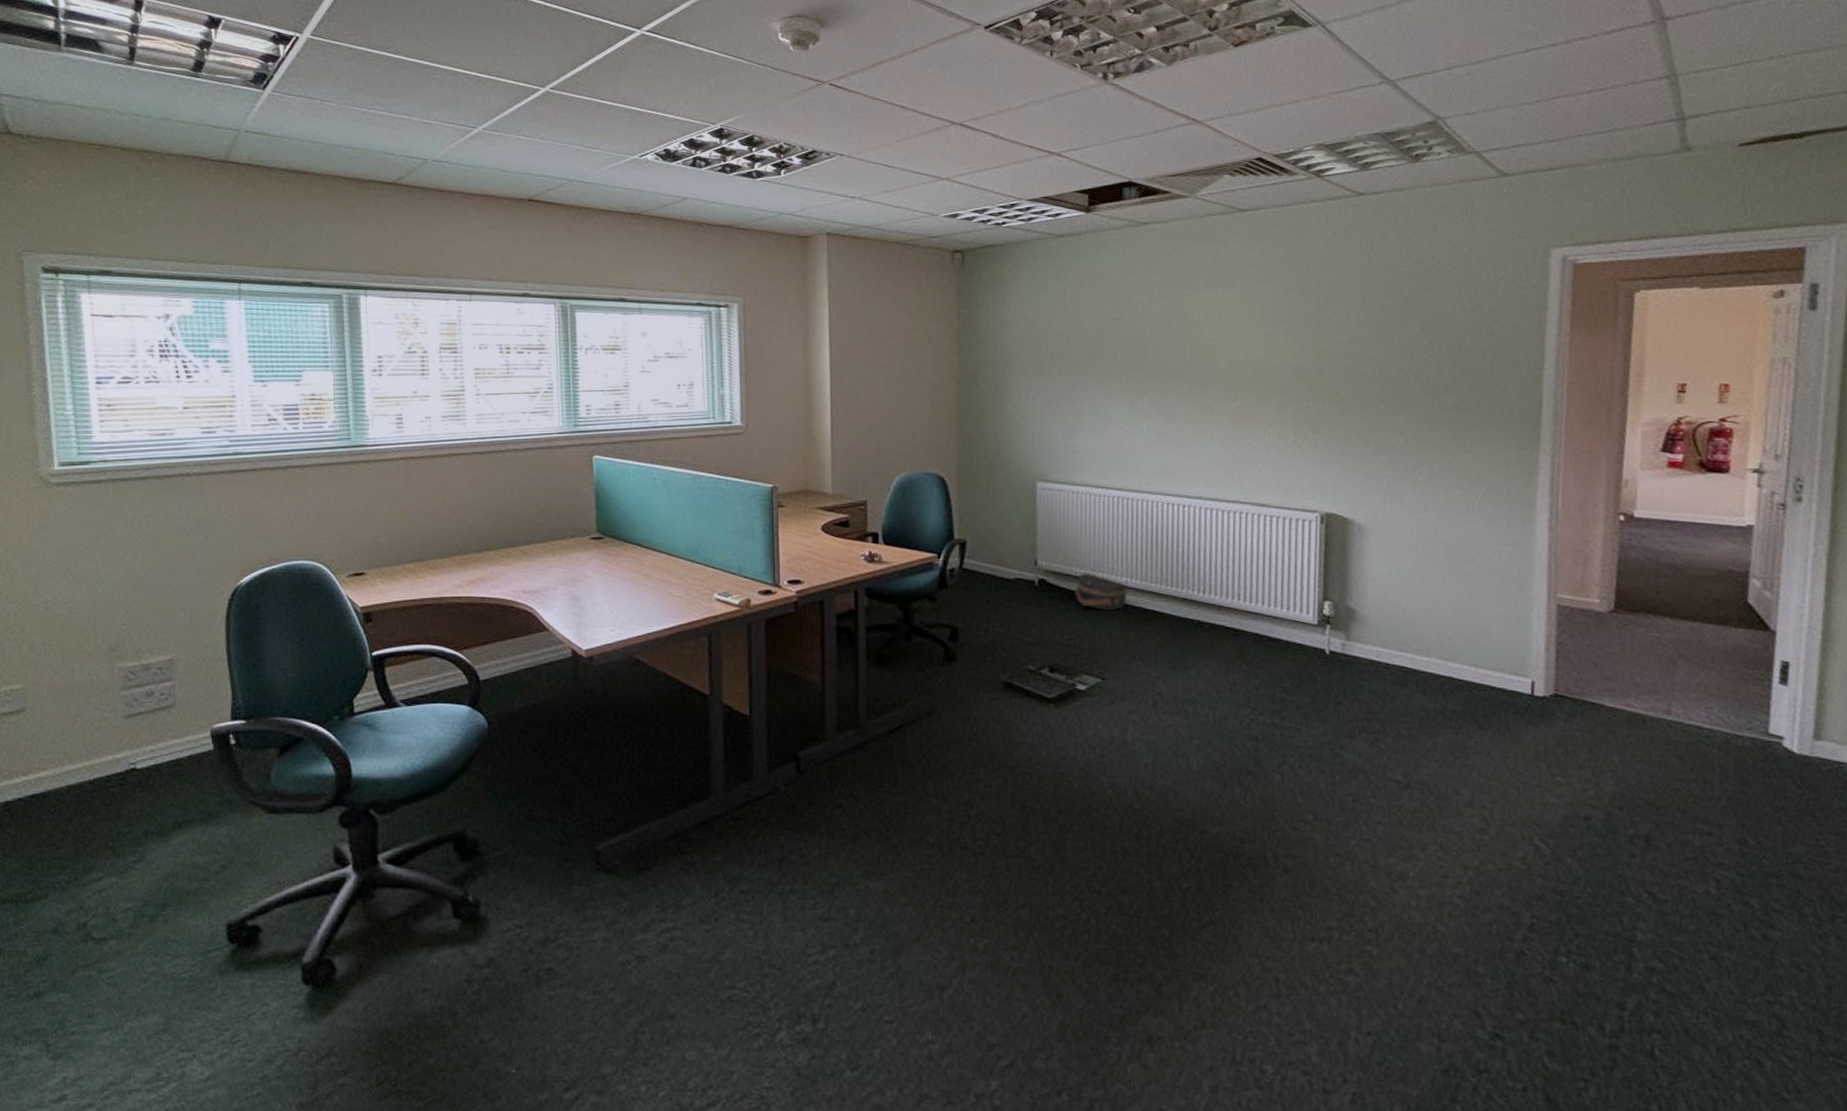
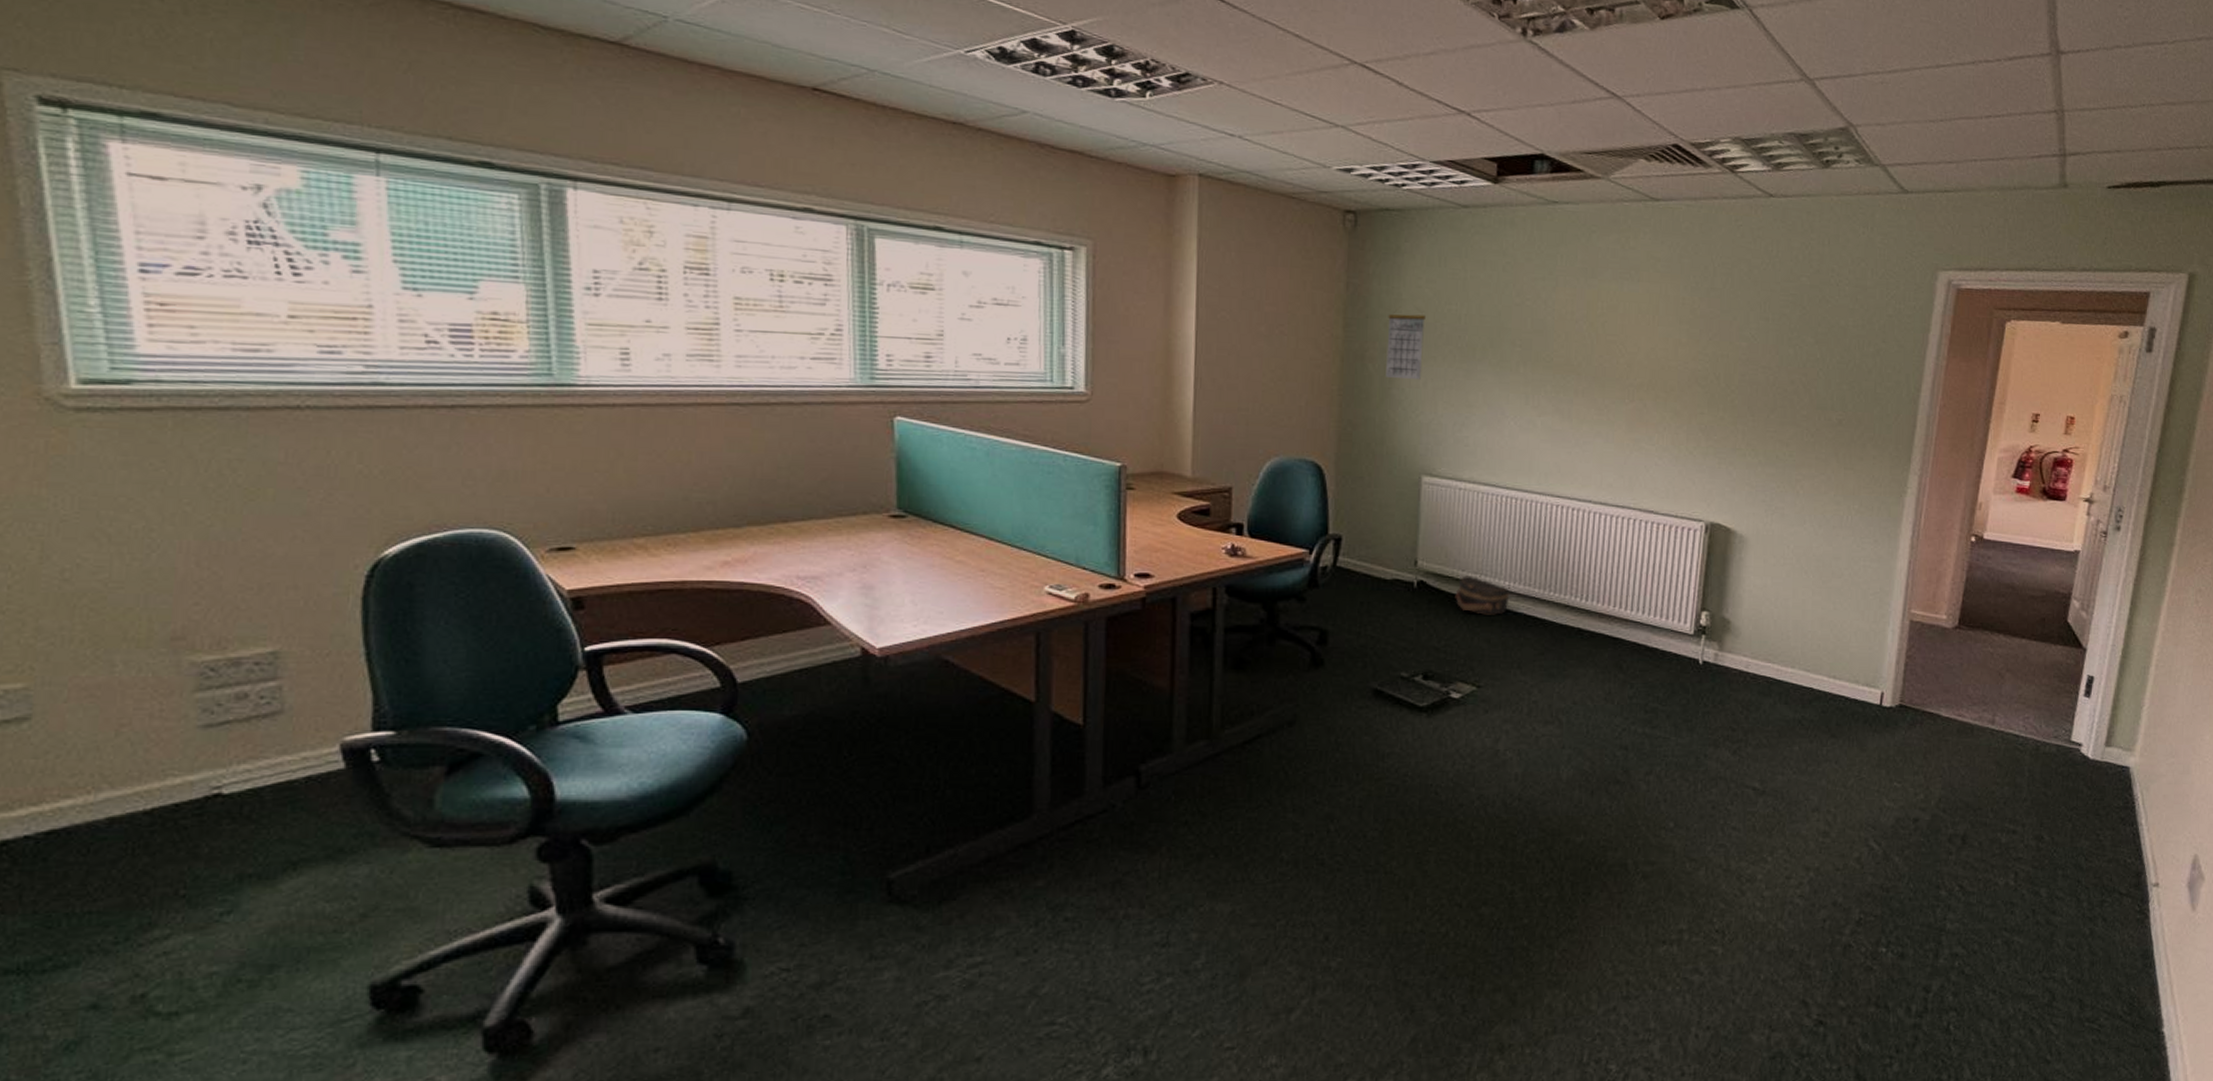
calendar: none [997,330,1031,395] -> present [1386,306,1426,380]

